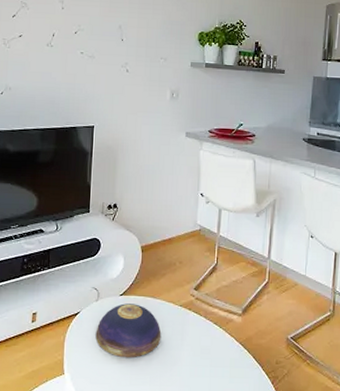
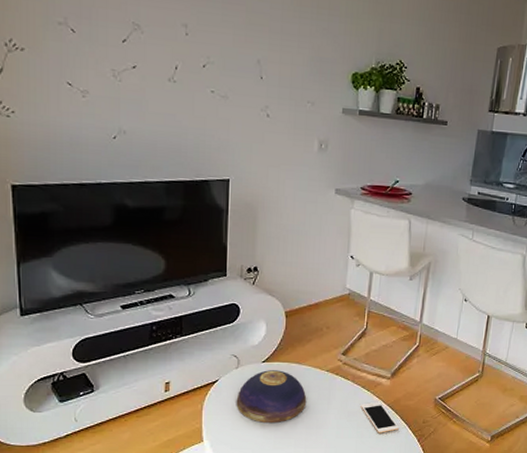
cell phone: none [213,339,252,373] -> present [360,401,399,433]

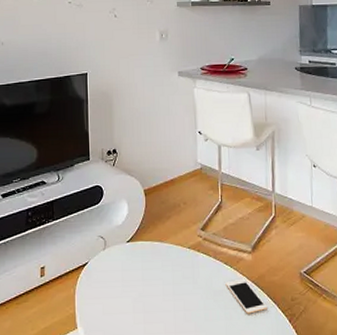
decorative bowl: present [236,370,307,424] -> none [105,249,172,307]

